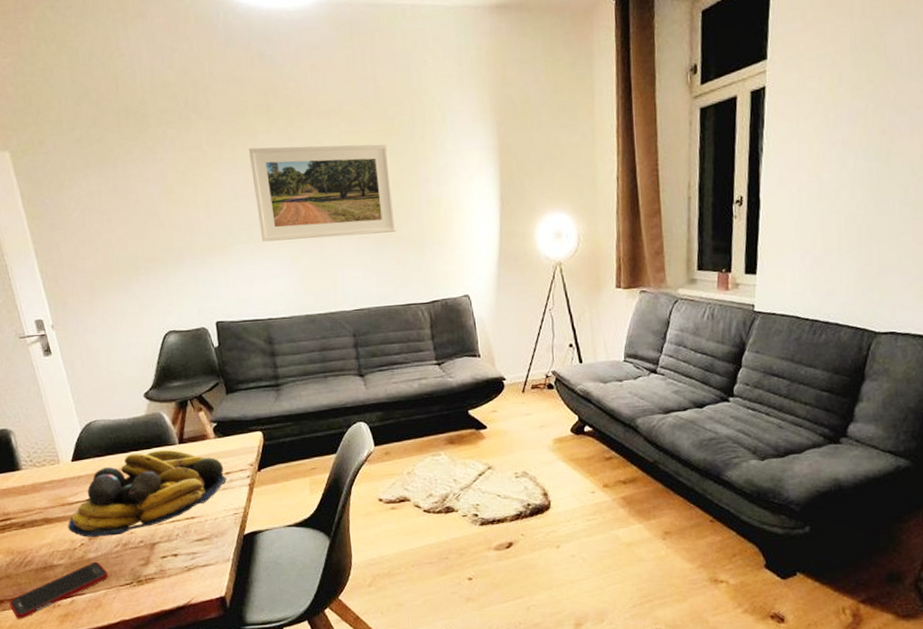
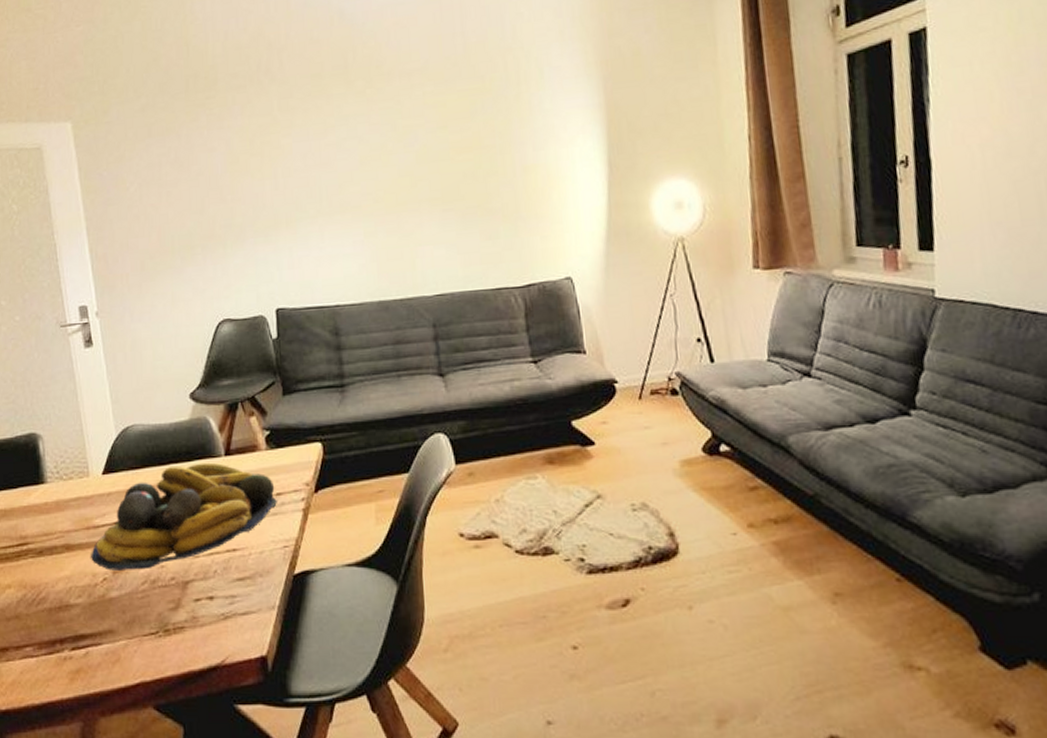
cell phone: present [9,561,108,619] -> none [15,602,131,673]
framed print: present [249,144,396,242] -> none [323,104,486,216]

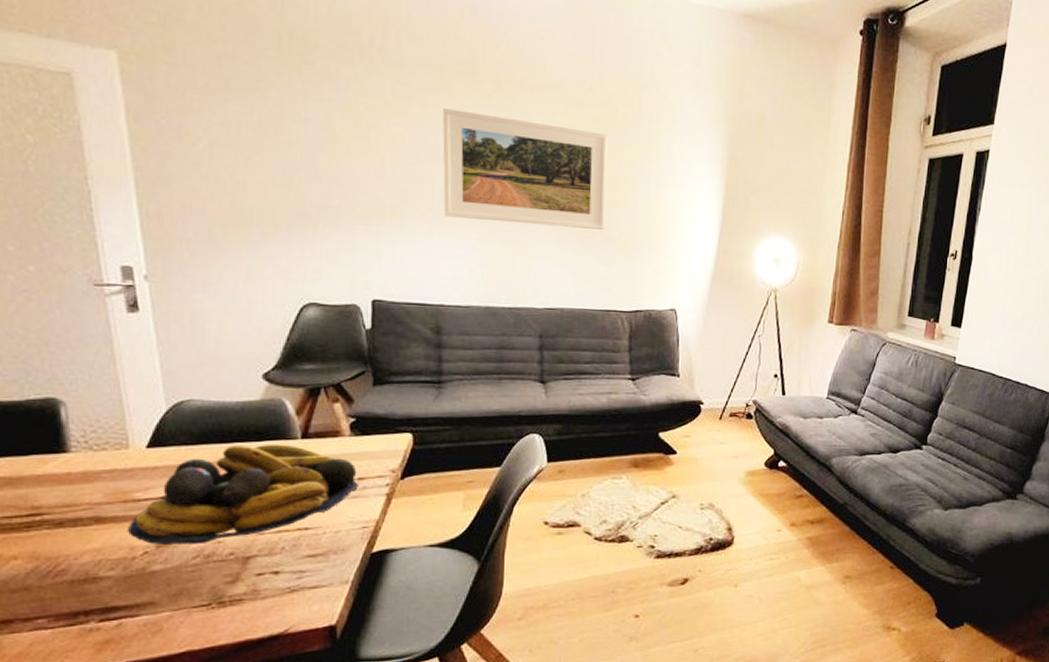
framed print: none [323,104,486,216] -> present [442,108,607,230]

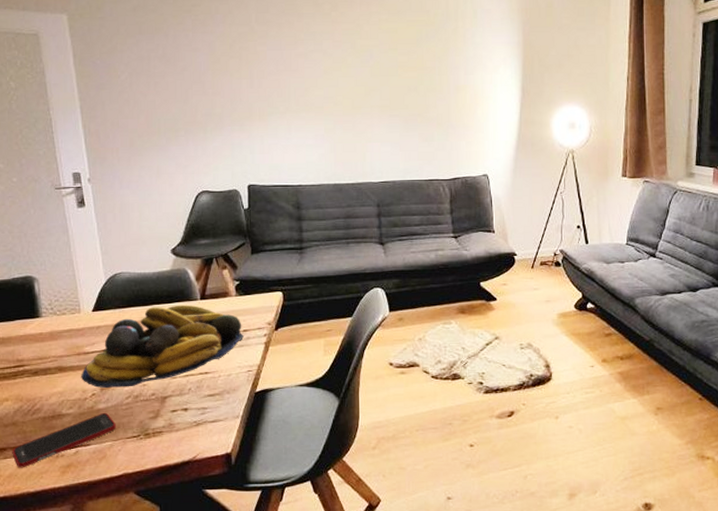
cell phone: none [22,575,177,645] -> present [12,412,116,468]
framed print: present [442,108,607,230] -> none [294,28,425,114]

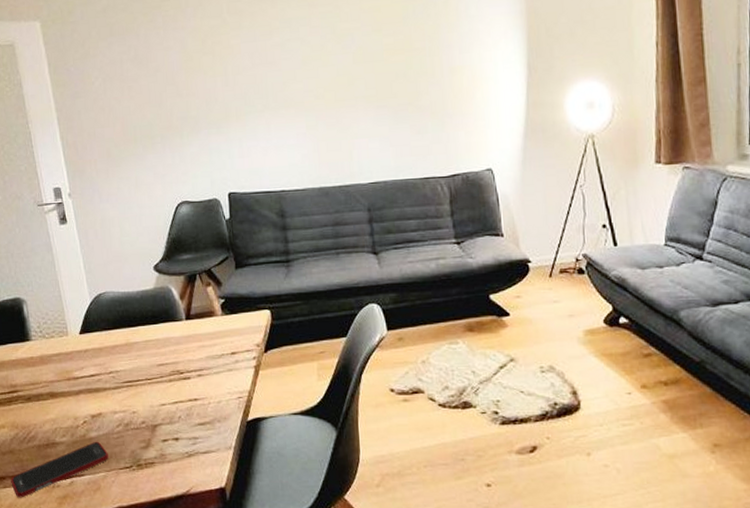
fruit bowl: present [81,304,245,388] -> none [72,325,233,415]

